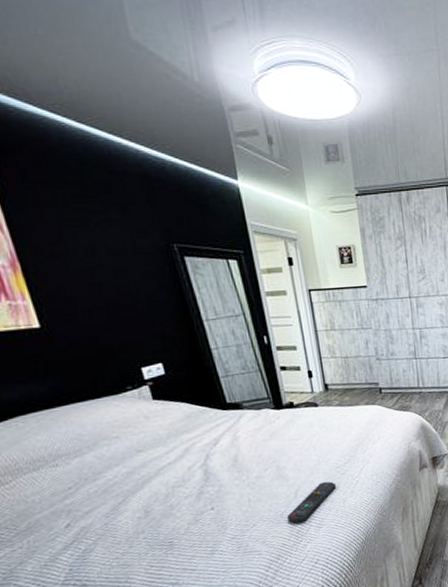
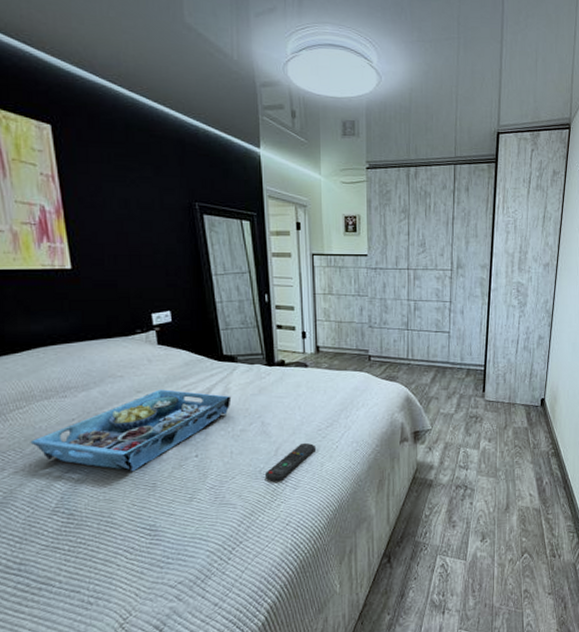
serving tray: none [23,444,242,534] -> present [30,389,232,472]

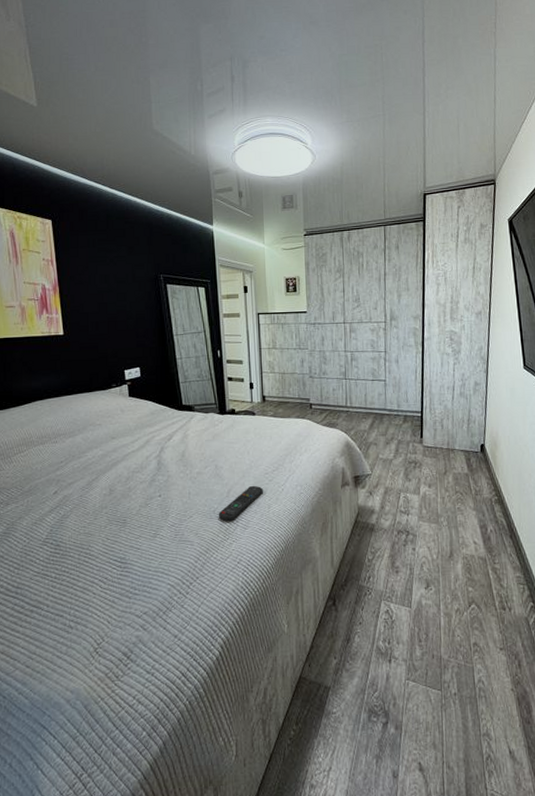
serving tray: present [30,389,232,472] -> none [28,436,189,509]

